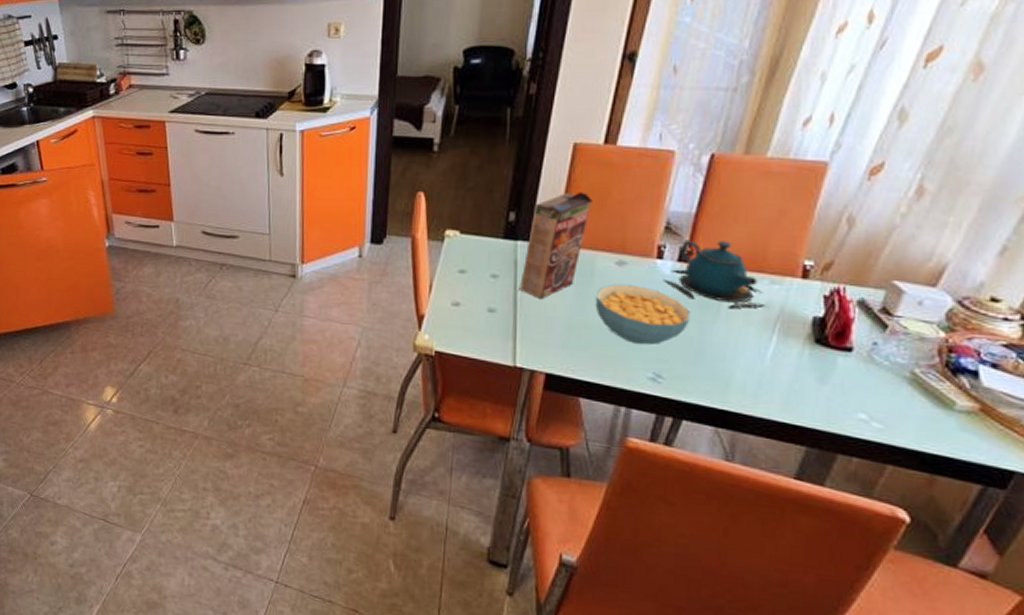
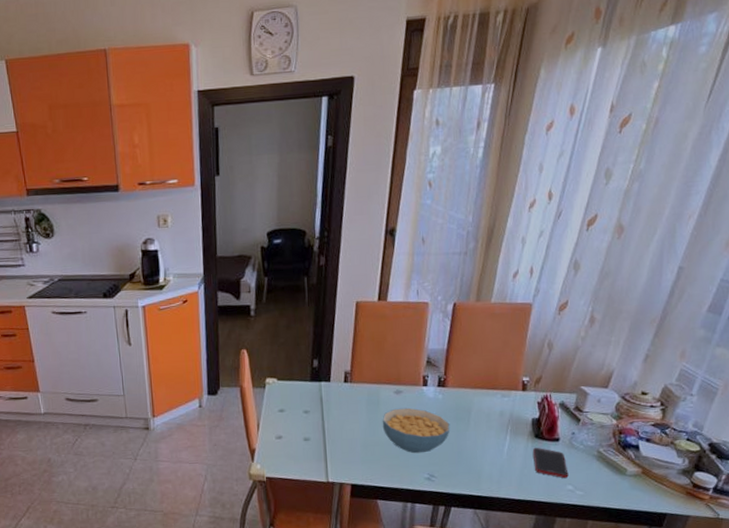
cereal box: present [518,192,592,300] -> none [325,339,373,427]
teapot: present [663,239,767,309] -> none [428,368,501,419]
cell phone: none [810,355,863,404] -> present [533,447,569,479]

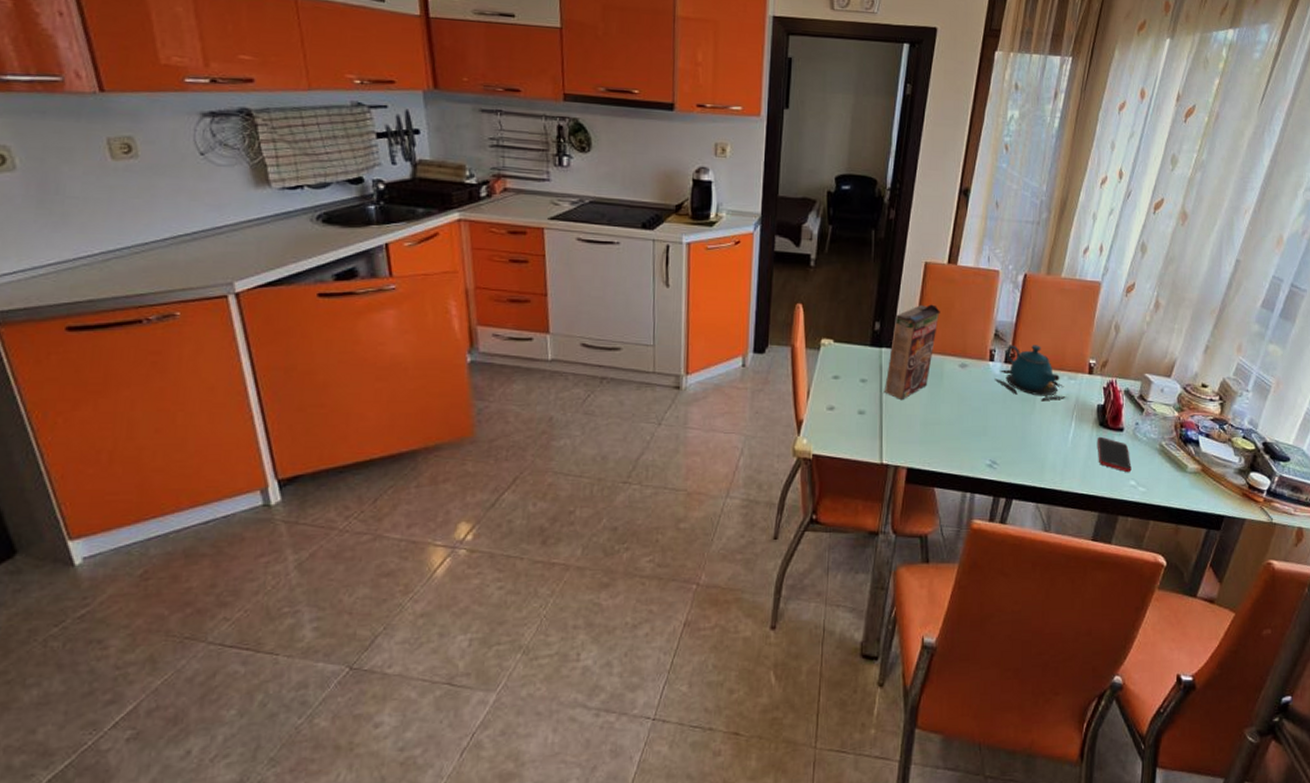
cereal box: none [325,339,373,427] -> present [883,304,940,401]
cereal bowl: present [382,407,450,454] -> none [944,384,1015,436]
teapot: none [428,368,501,419] -> present [994,344,1067,402]

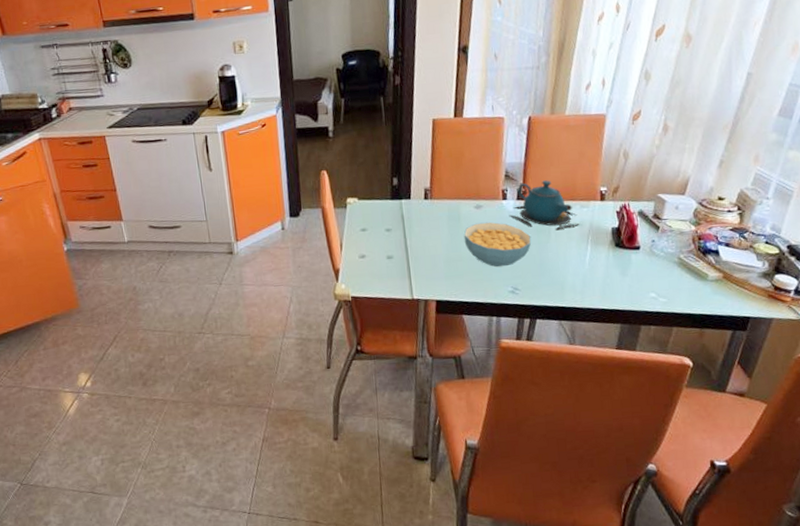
cereal box: present [883,304,940,401] -> none [407,156,452,244]
cereal bowl: none [944,384,1015,436] -> present [463,222,532,267]
cell phone: present [1098,436,1132,473] -> none [615,256,651,287]

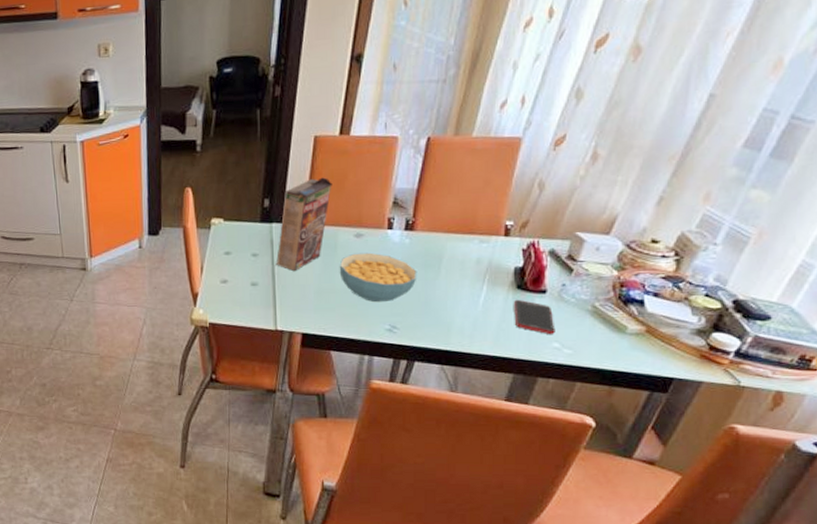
cereal box: none [407,156,452,244] -> present [275,177,332,272]
teapot: present [509,180,581,231] -> none [393,210,478,267]
cell phone: none [615,256,651,287] -> present [514,299,555,335]

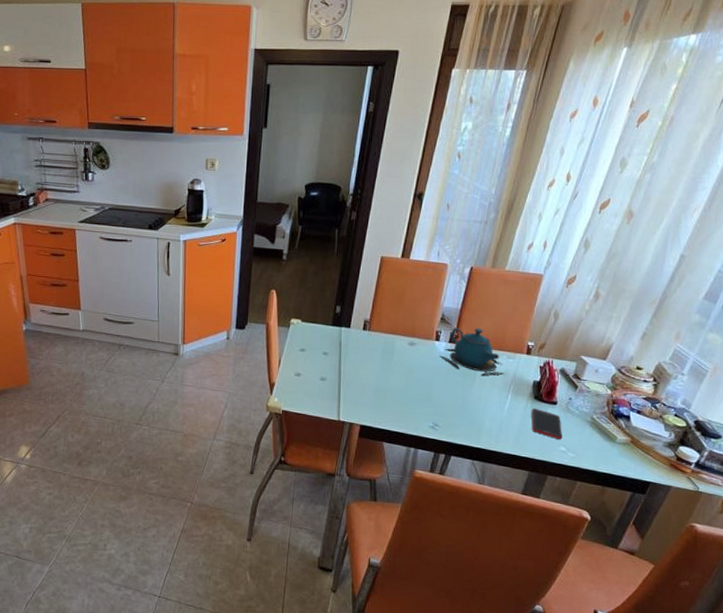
cereal box: present [275,177,332,272] -> none [342,292,393,371]
cereal bowl: present [339,252,417,303] -> none [394,359,457,403]
teapot: none [393,210,478,267] -> present [439,327,505,376]

